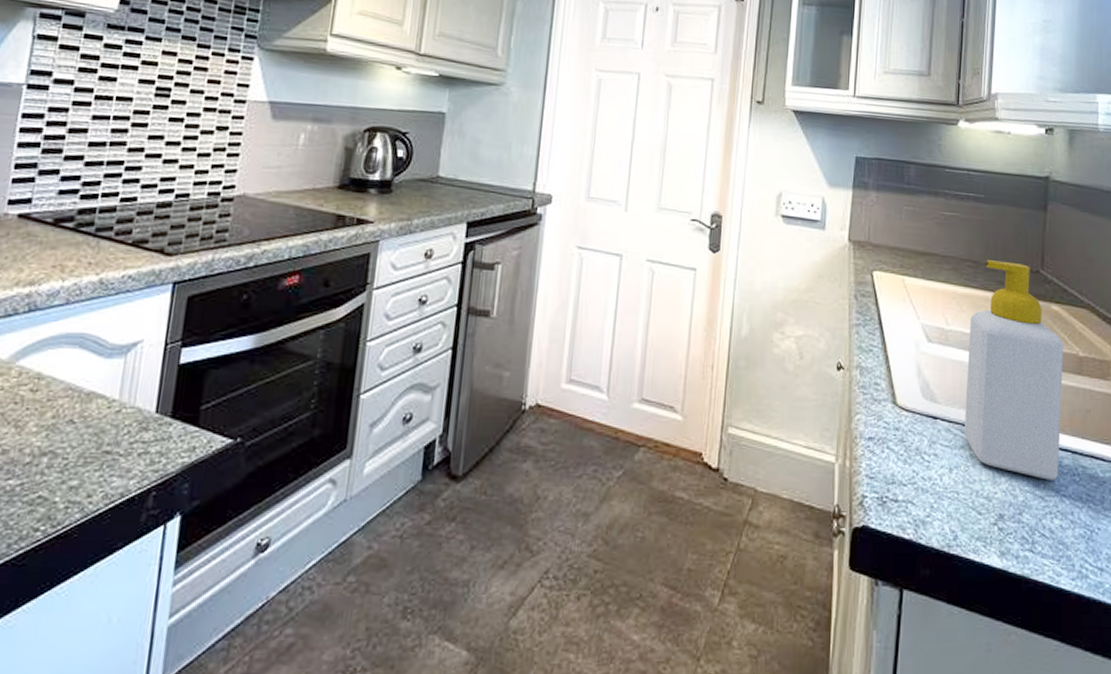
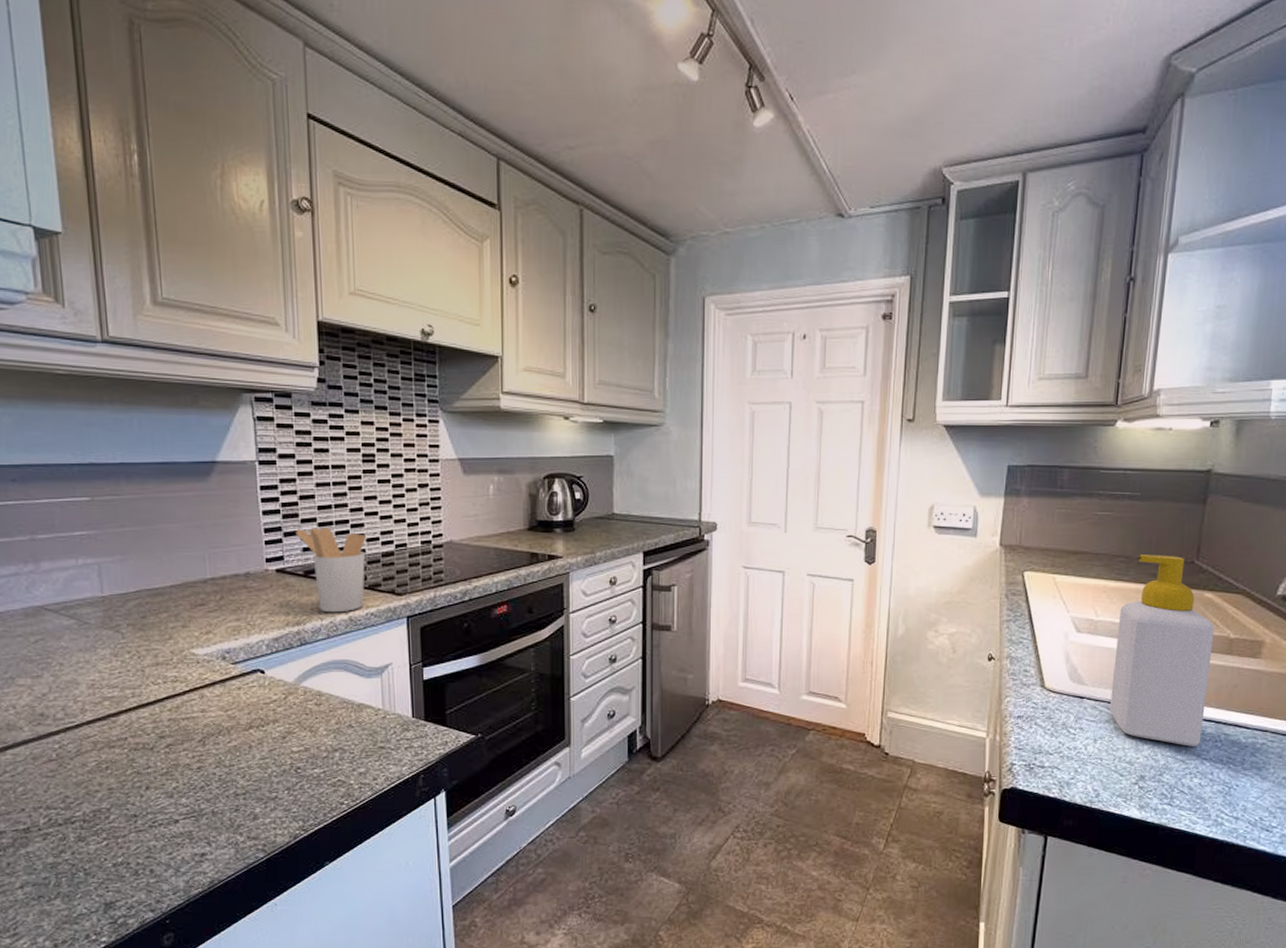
utensil holder: none [54,167,141,273] -> present [296,528,366,613]

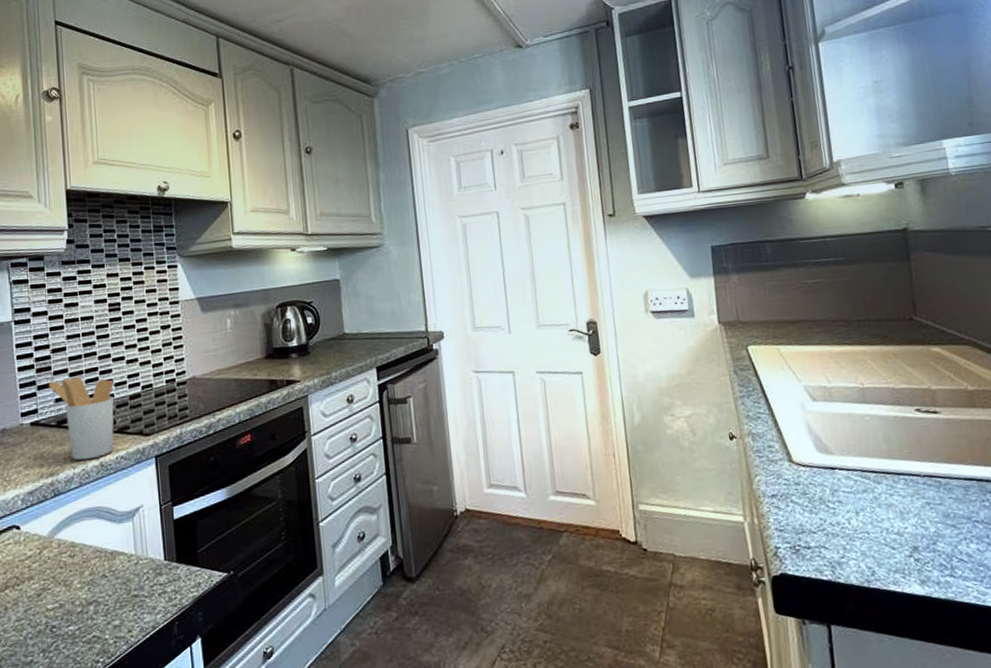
soap bottle: present [1110,555,1215,746] -> none [851,314,967,510]

